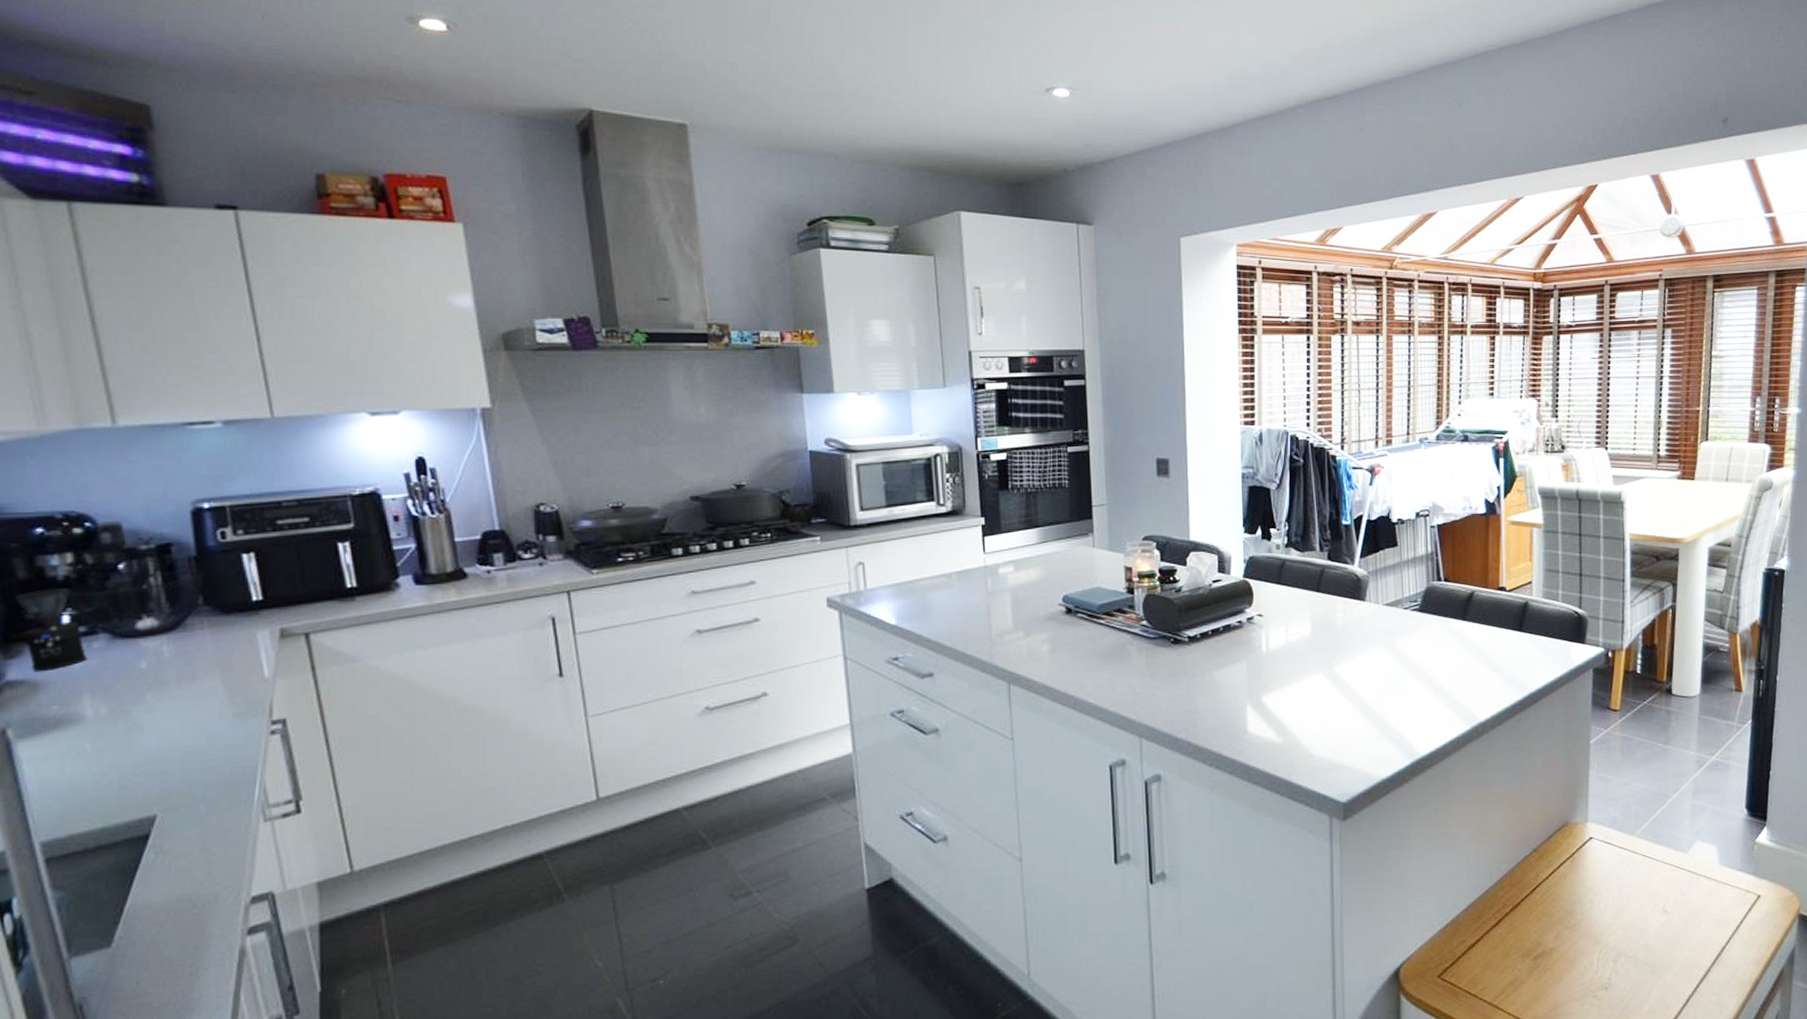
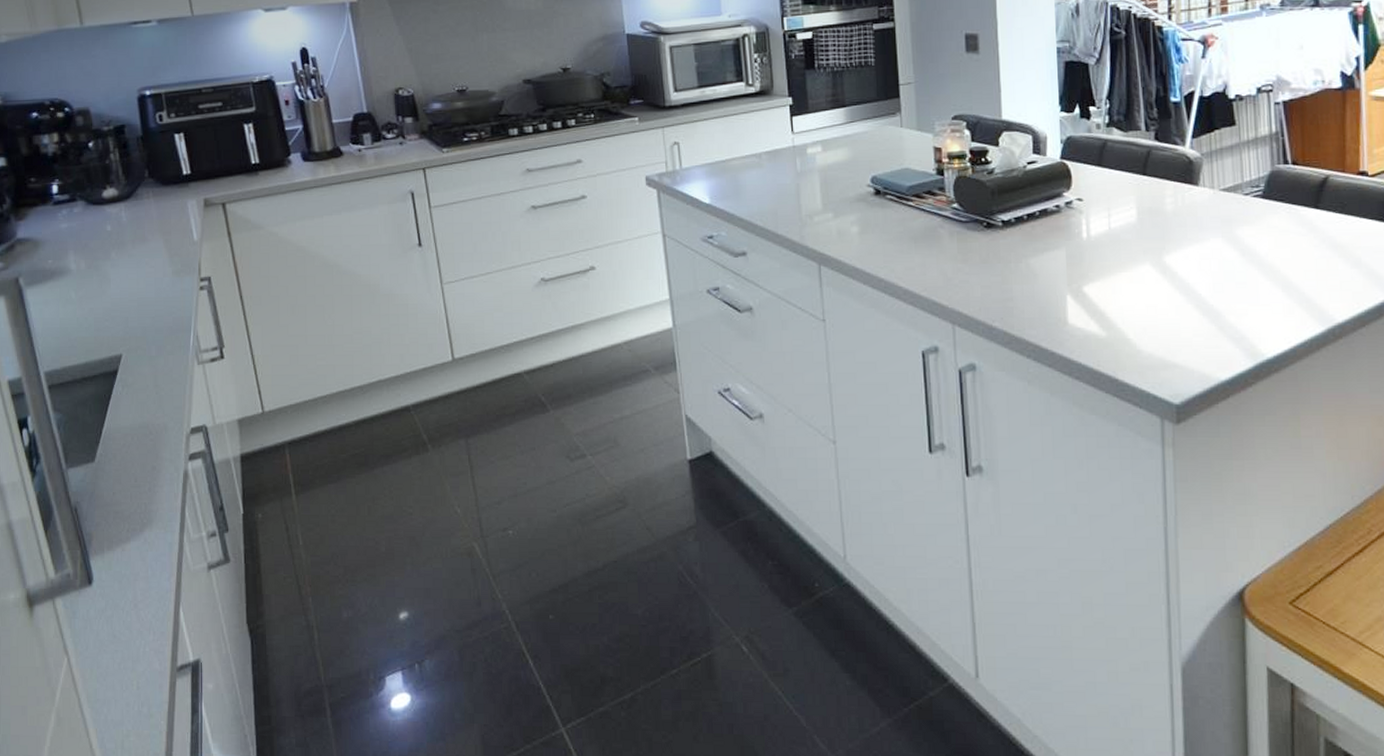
coffee grinder: present [14,587,88,670] -> none [20,162,71,230]

